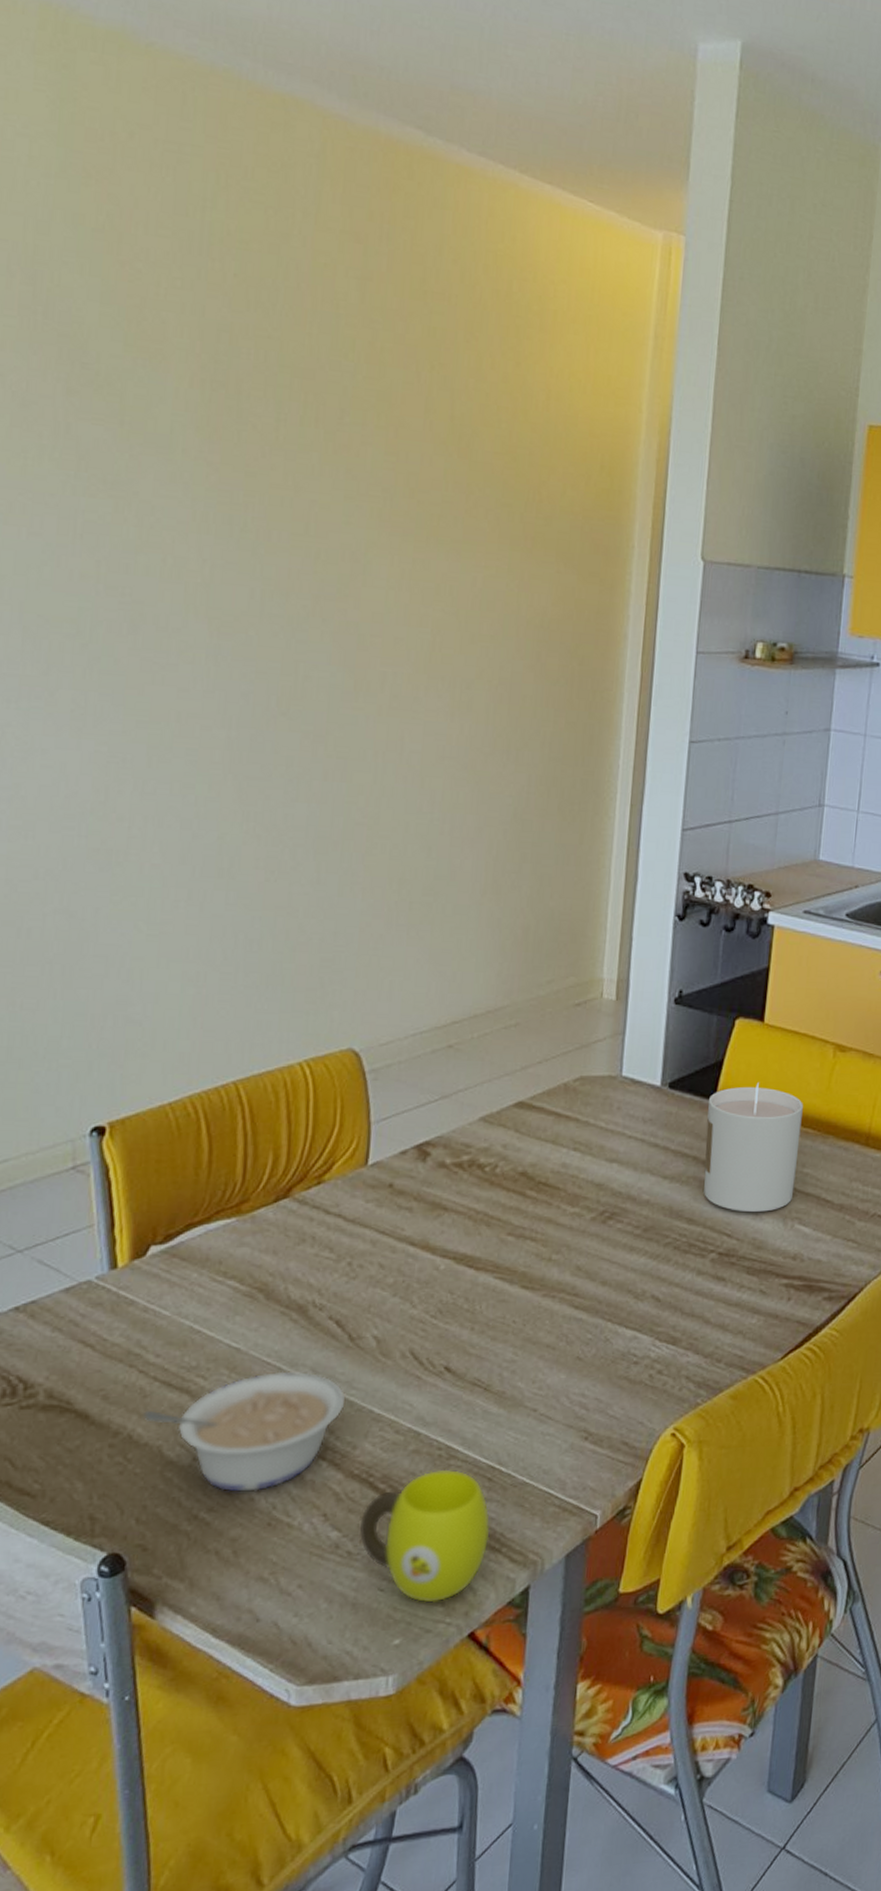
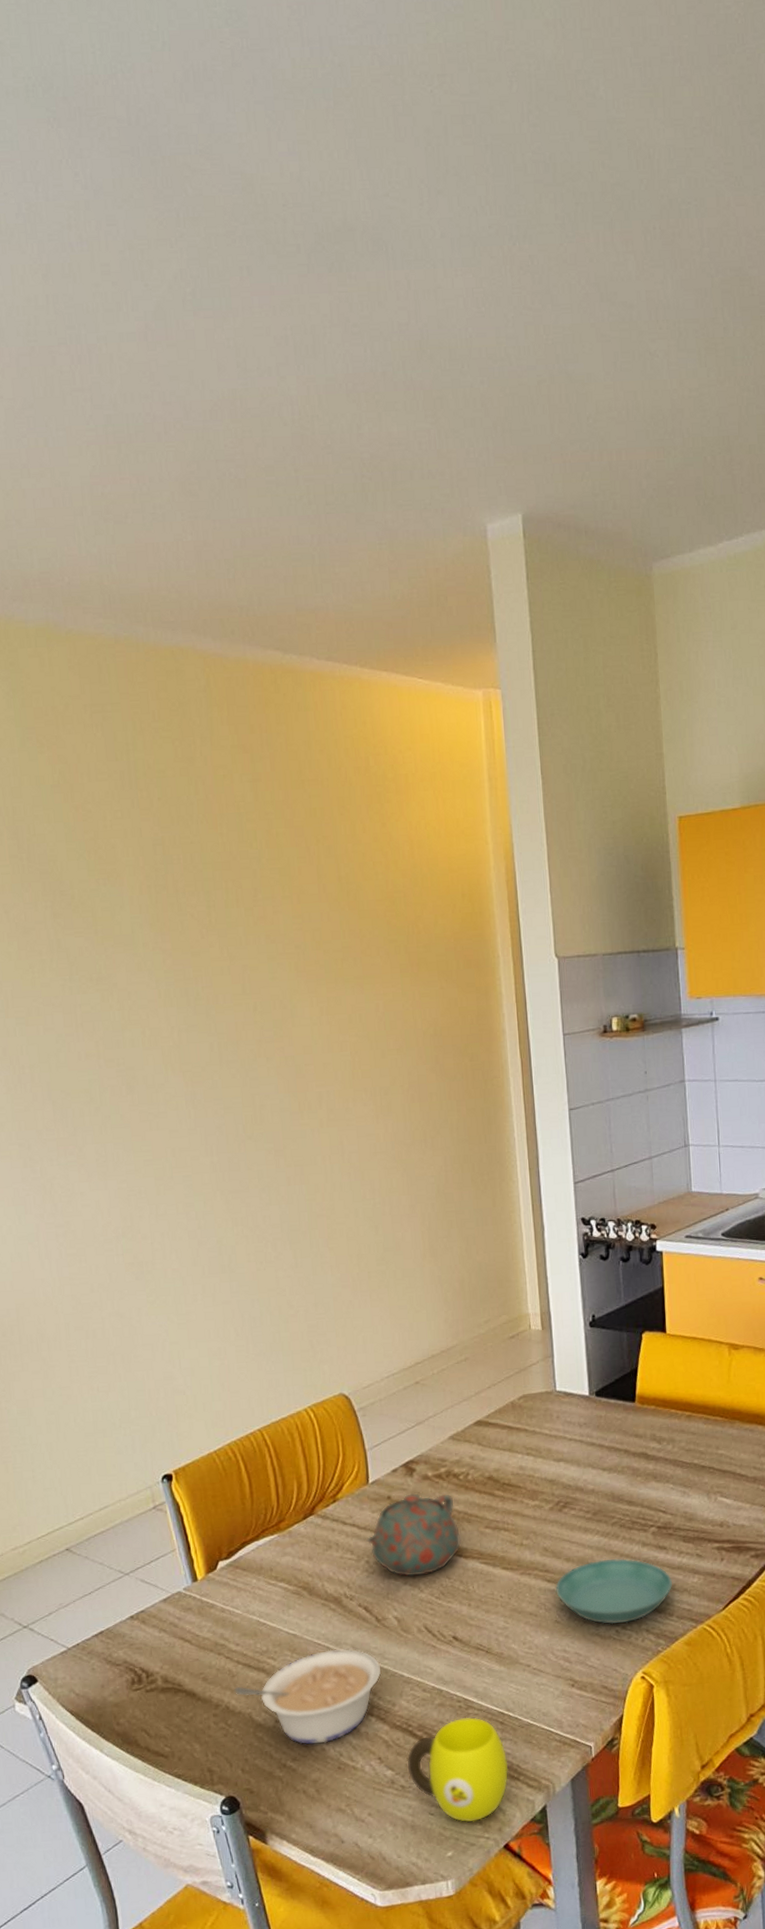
teapot: none [353,1183,475,1287] -> present [366,1493,461,1577]
saucer: none [582,1286,727,1367] -> present [555,1558,673,1625]
candle: present [704,1082,803,1212] -> none [629,1383,713,1491]

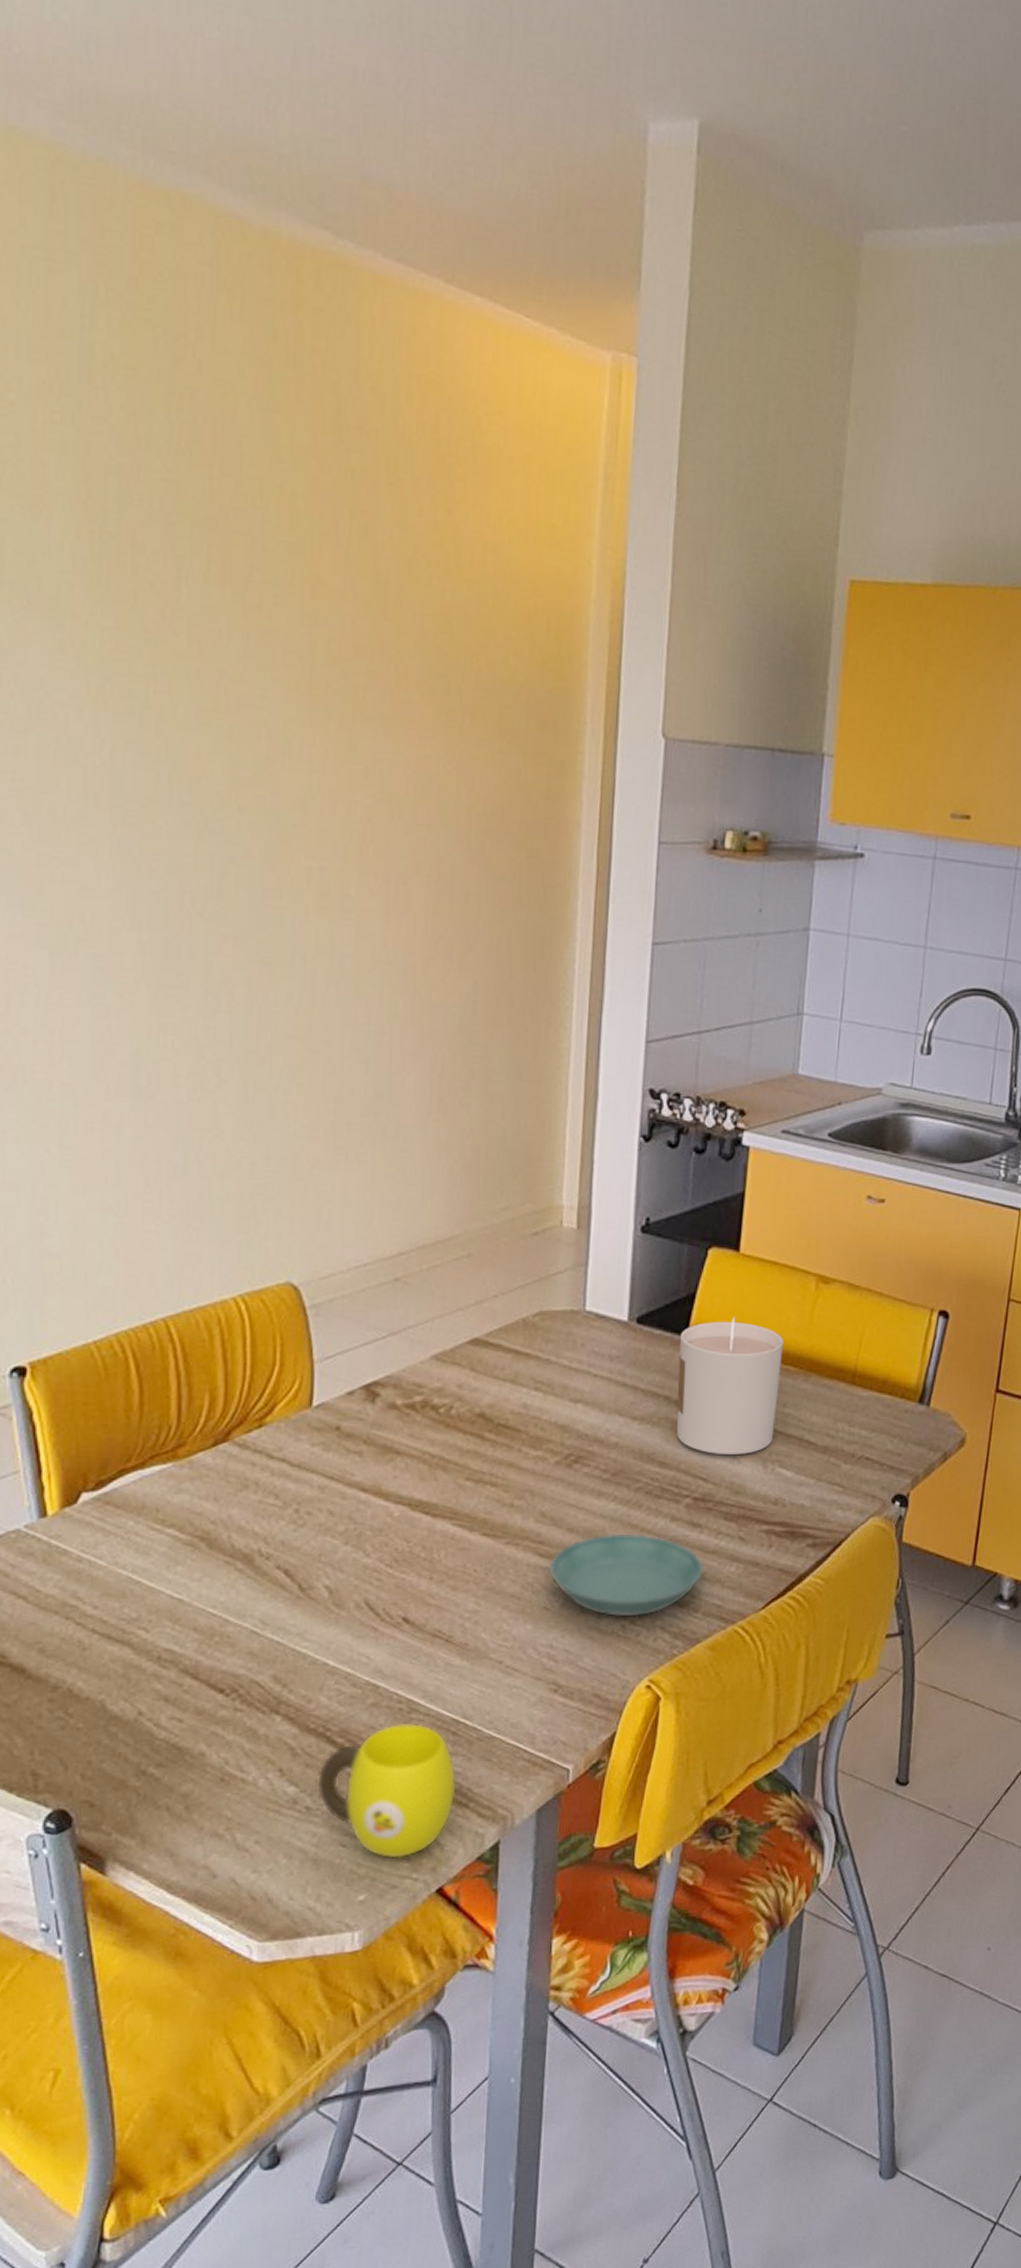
legume: present [233,1649,382,1745] -> none [82,1623,298,1747]
teapot: present [366,1493,461,1577] -> none [299,1426,430,1535]
candle: none [629,1383,713,1491] -> present [676,1317,783,1454]

